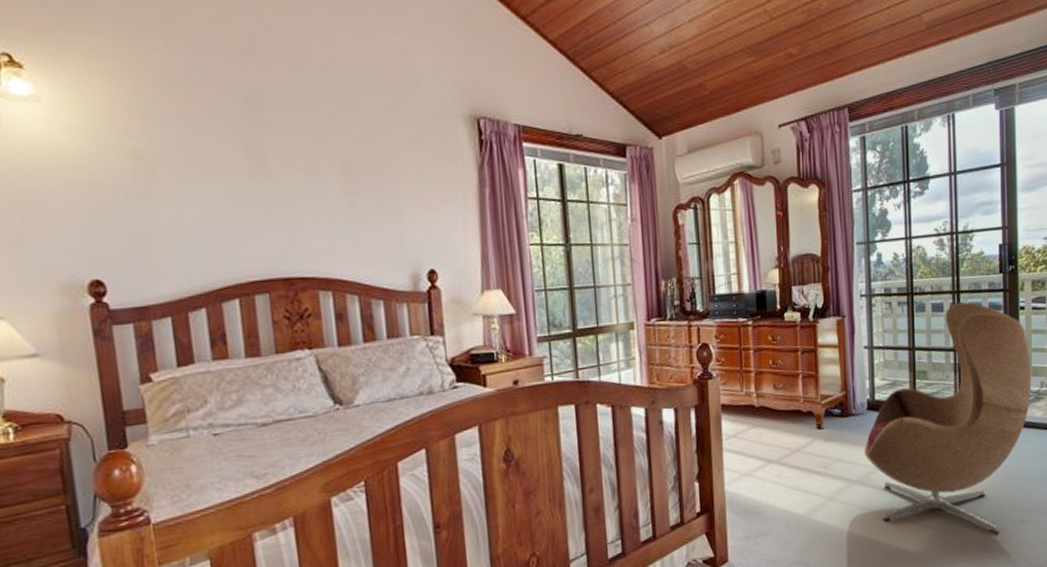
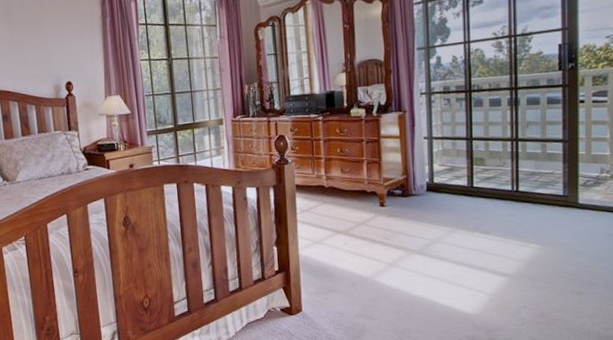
armchair: present [864,302,1032,535] -> none [423,97,591,303]

